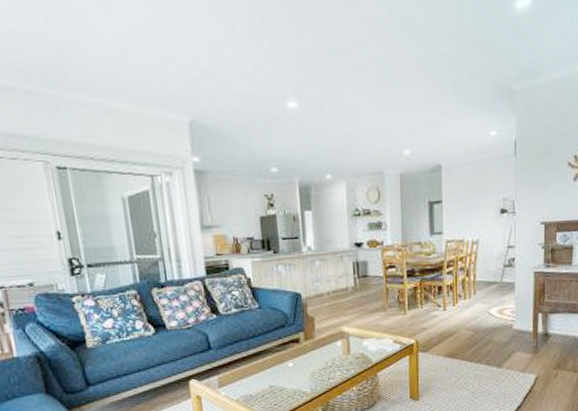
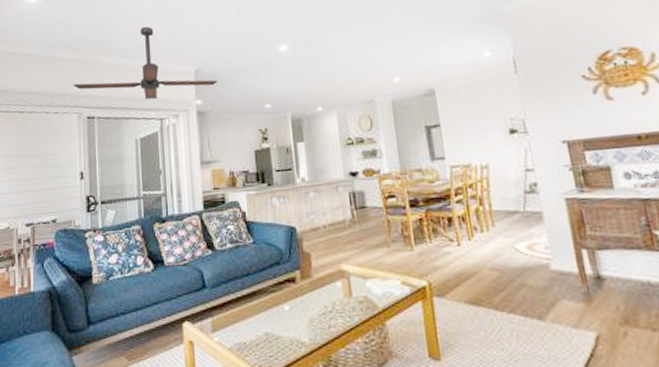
ceiling fan: none [31,56,218,152] -> present [73,26,218,100]

